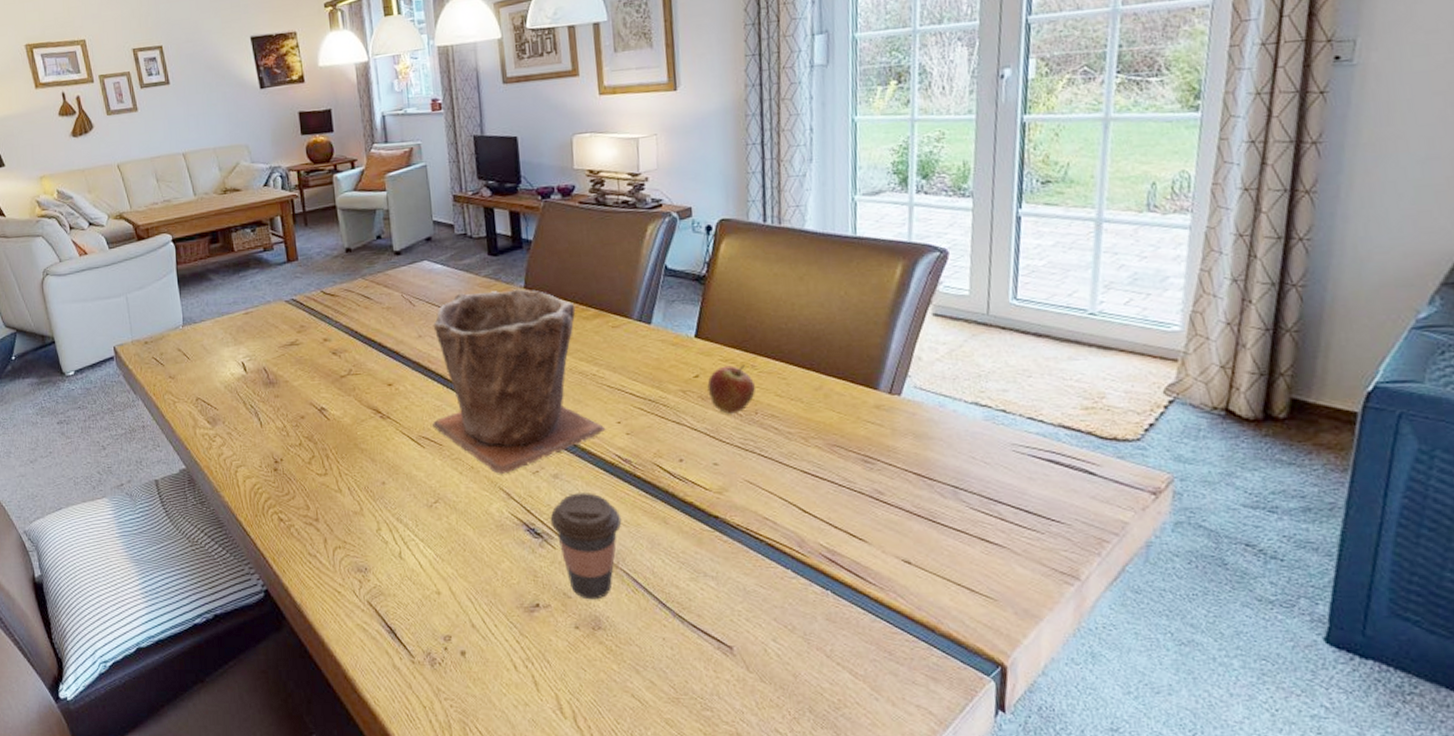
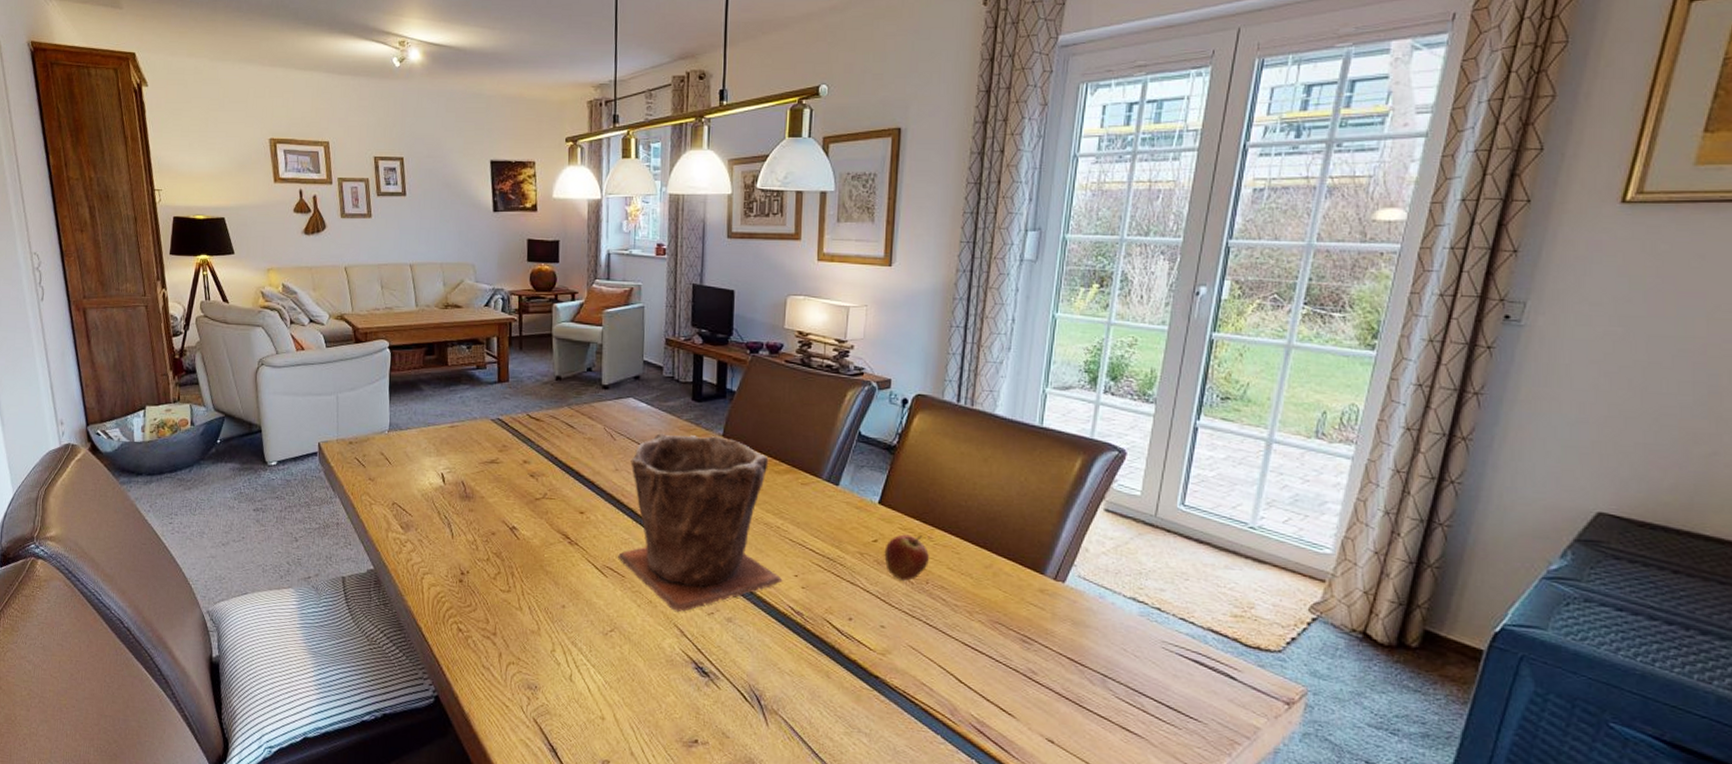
coffee cup: present [550,493,622,600] -> none [718,638,787,743]

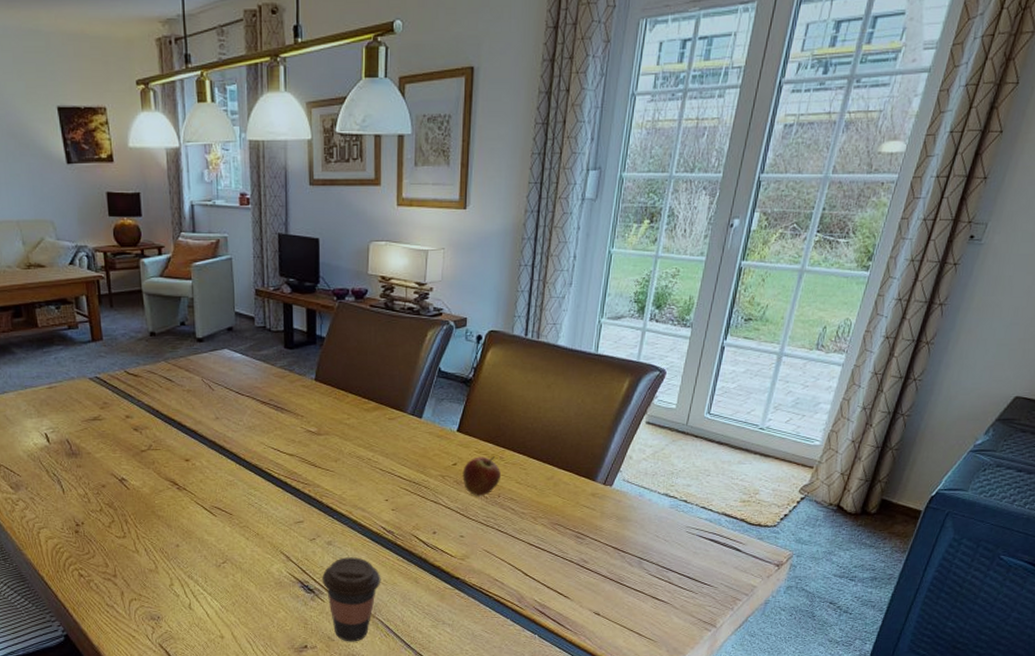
plant pot: present [617,433,783,613] -> none [223,381,375,541]
coffee cup: none [718,638,787,743] -> present [322,557,381,642]

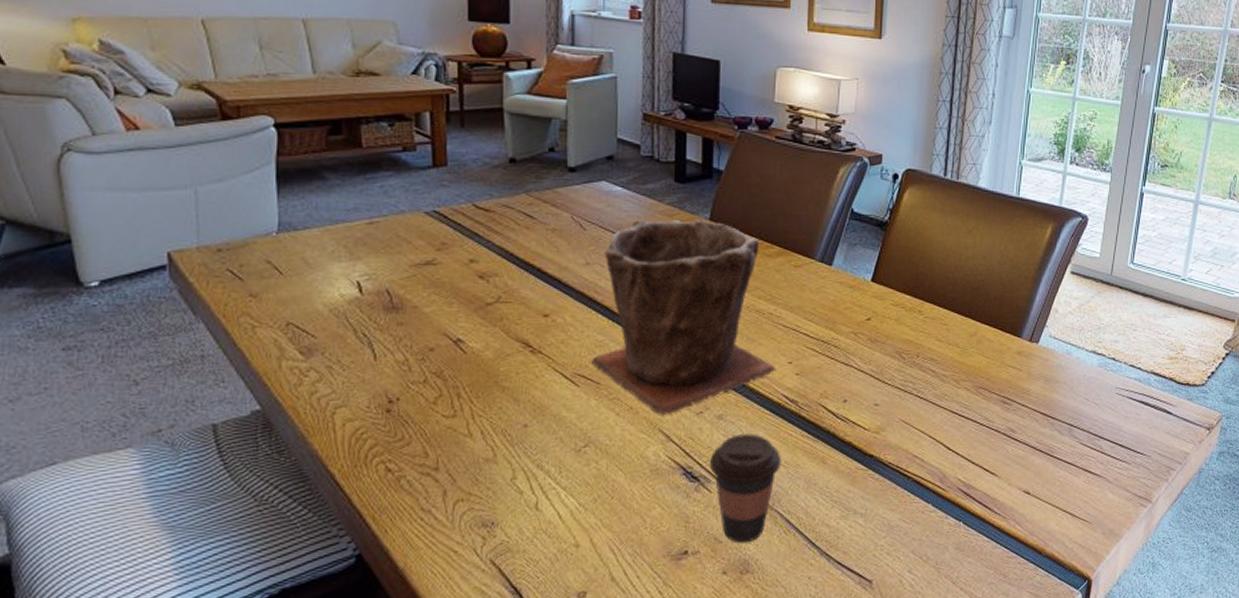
plant pot: none [223,381,375,541] -> present [590,220,776,416]
fruit: present [462,456,501,496] -> none [877,310,919,356]

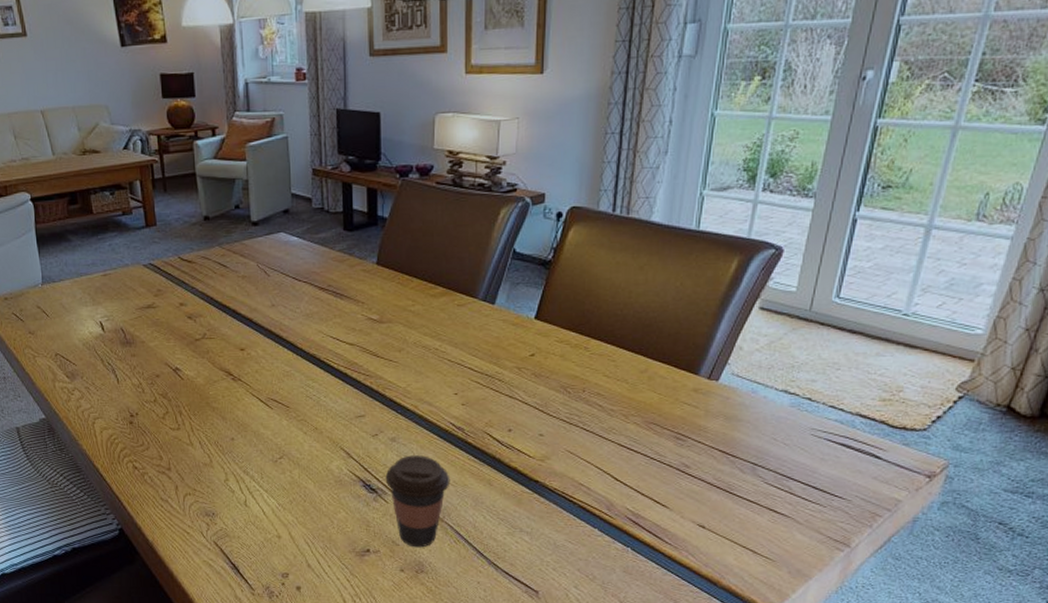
plant pot: present [590,220,776,416] -> none [280,265,443,437]

